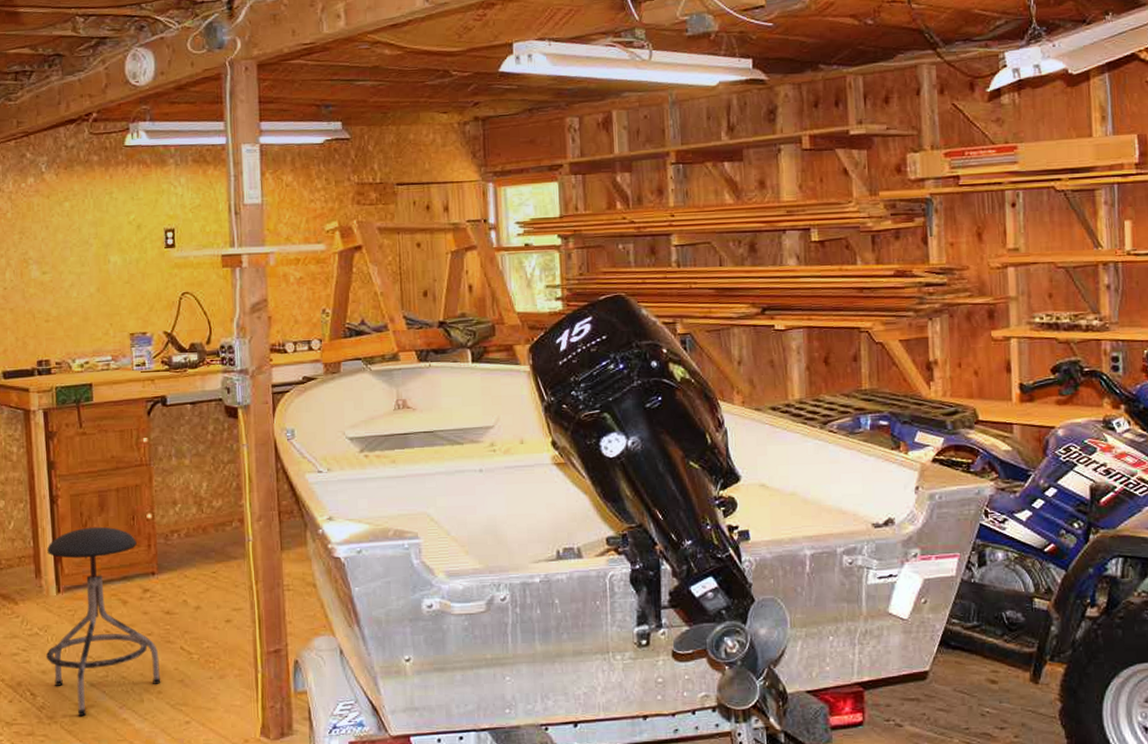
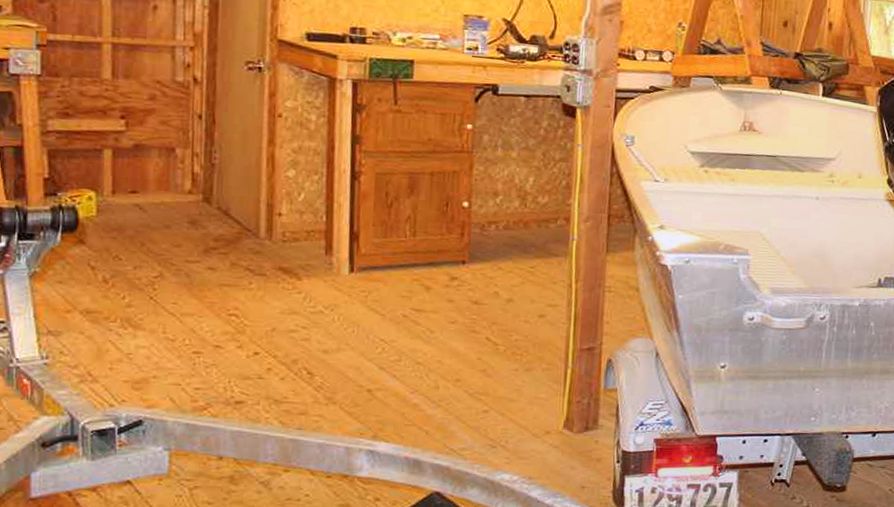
stool: present [45,526,161,716] -> none [329,208,461,399]

